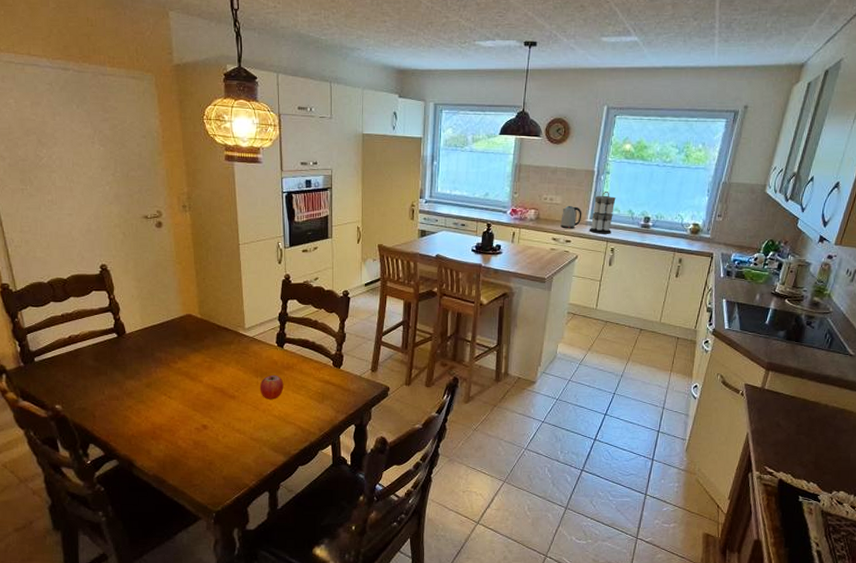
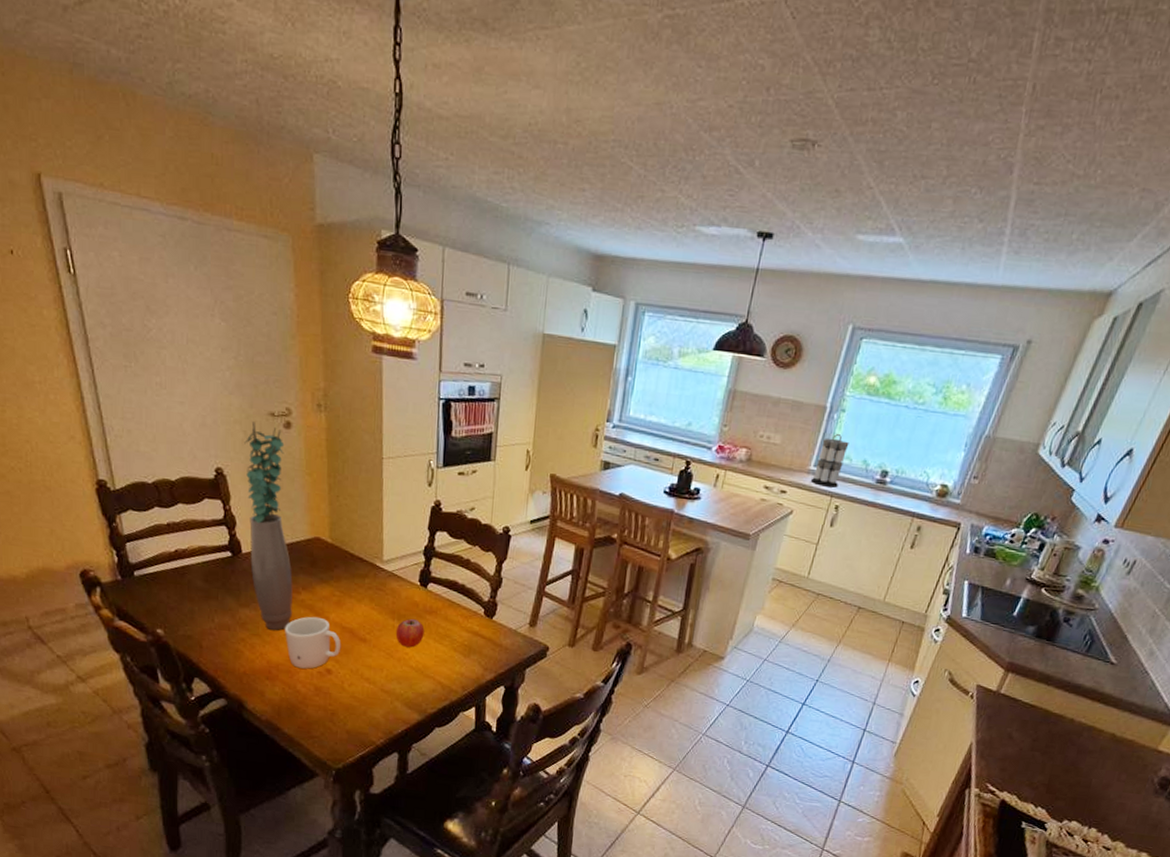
vase: none [124,224,171,397] -> present [244,421,293,631]
mug: none [164,381,214,427] -> present [284,616,342,669]
kettle: present [560,205,582,229] -> none [776,447,805,477]

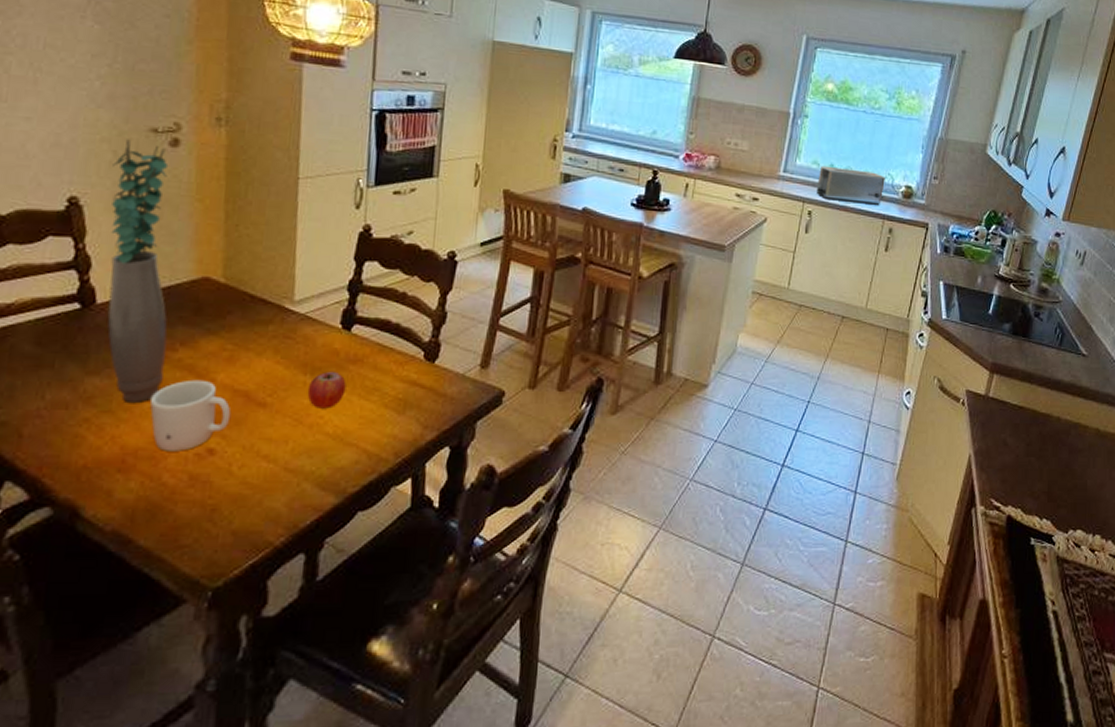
spice rack: present [811,434,849,488] -> none [783,139,815,193]
toaster: none [845,461,920,504] -> present [816,165,885,206]

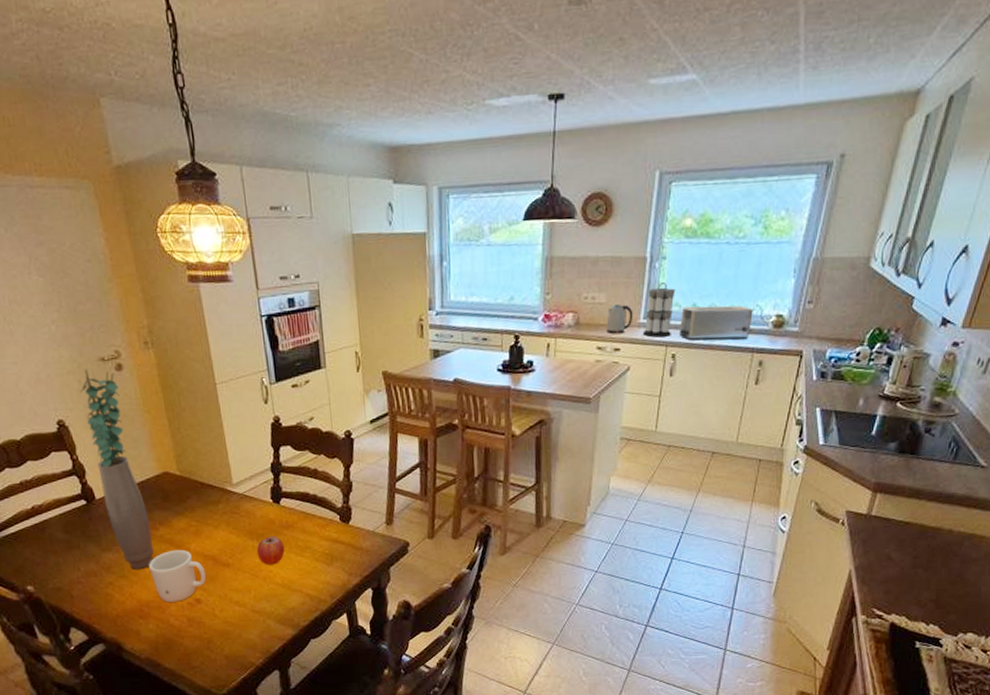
kettle: none [746,153,774,184] -> present [606,303,633,334]
spice rack: none [783,139,815,193] -> present [644,282,675,338]

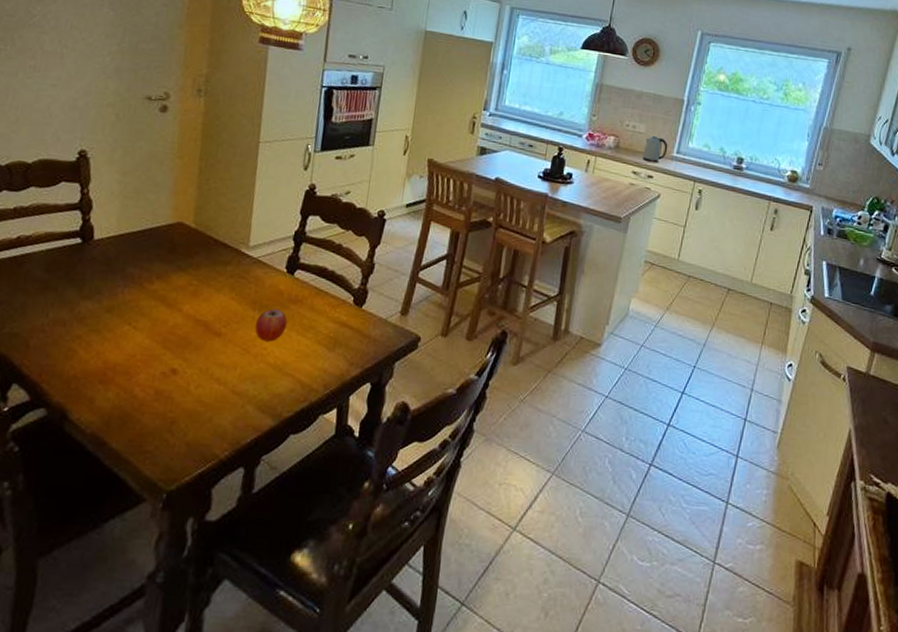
vase: present [80,369,154,570] -> none [100,105,158,326]
mug: present [148,549,207,602] -> none [128,308,193,370]
spice rack: present [644,282,675,338] -> none [675,124,707,173]
toaster: present [678,305,753,341] -> none [706,148,772,188]

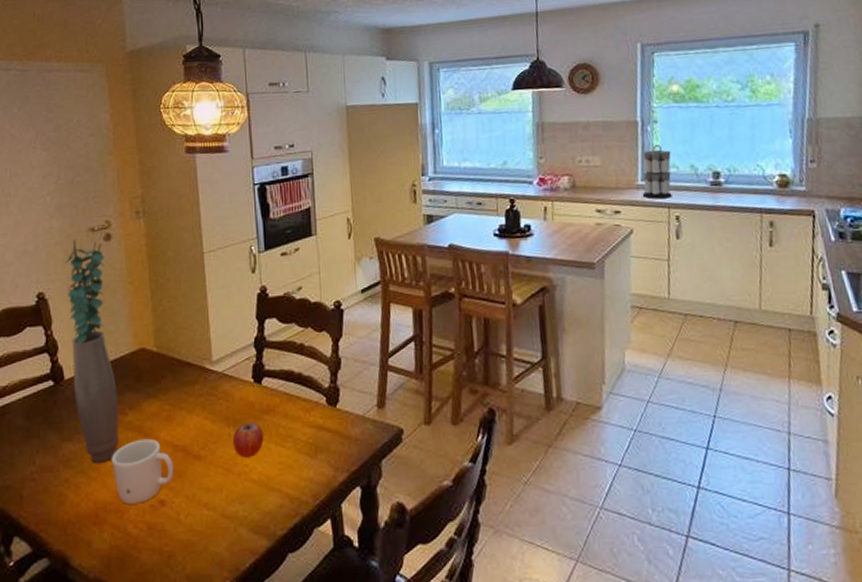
vase: none [100,105,158,326] -> present [65,240,119,464]
mug: none [128,308,193,370] -> present [111,438,174,504]
kettle: present [642,135,668,163] -> none [603,166,631,197]
spice rack: none [675,124,707,173] -> present [643,145,672,199]

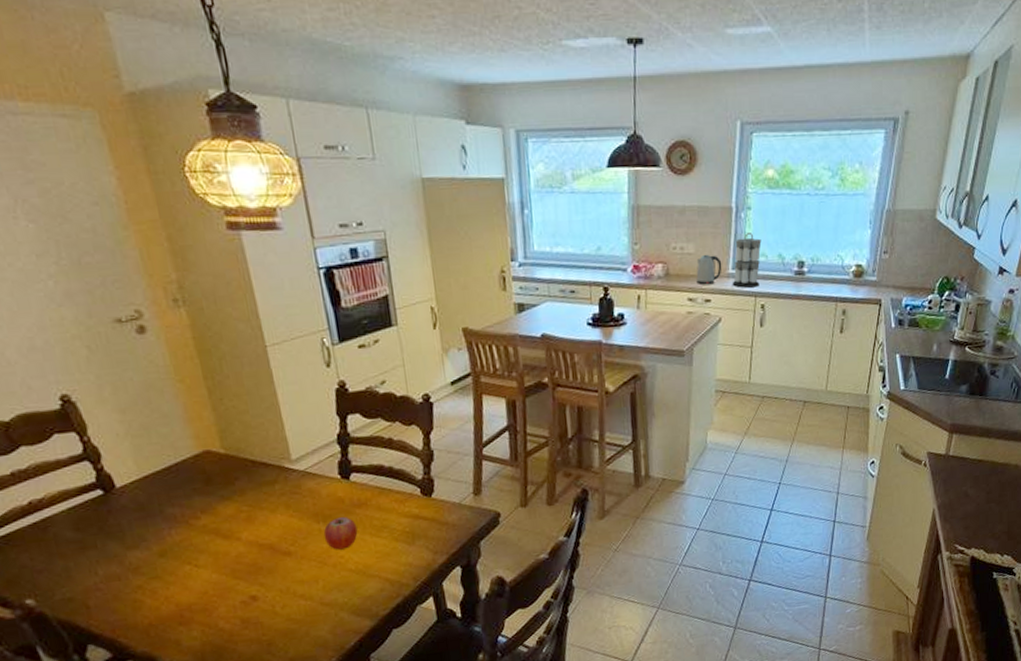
vase: present [65,240,119,464] -> none [90,333,195,569]
mug: present [111,438,174,504] -> none [188,540,264,603]
kettle: none [603,166,631,197] -> present [696,254,722,285]

